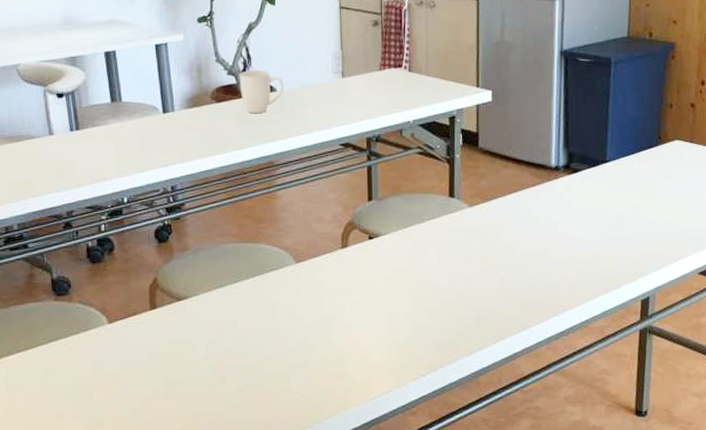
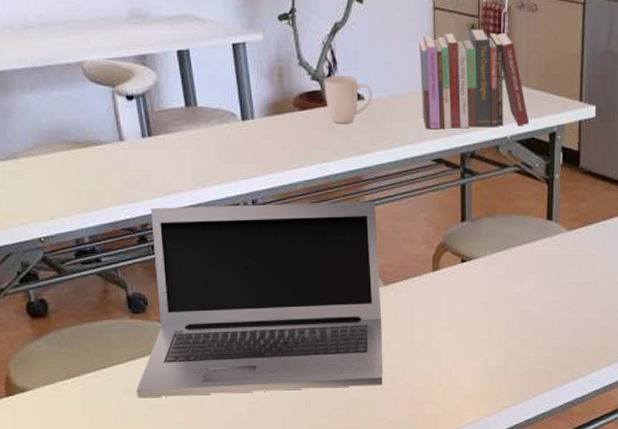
laptop: none [58,184,295,377] -> present [136,201,383,397]
books: none [326,24,430,117] -> present [418,28,530,130]

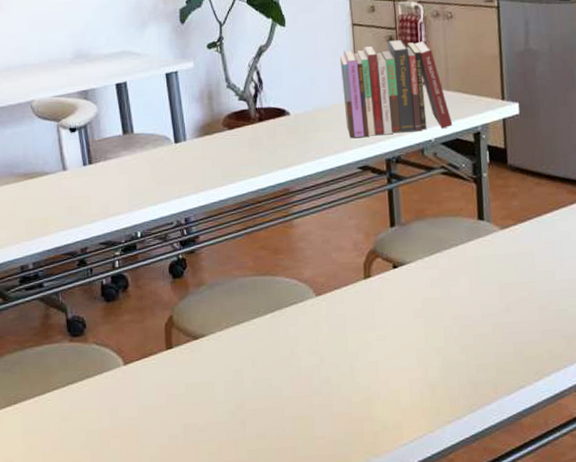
laptop: present [136,201,383,397] -> none [74,212,319,423]
mug: present [324,75,372,123] -> none [250,93,297,139]

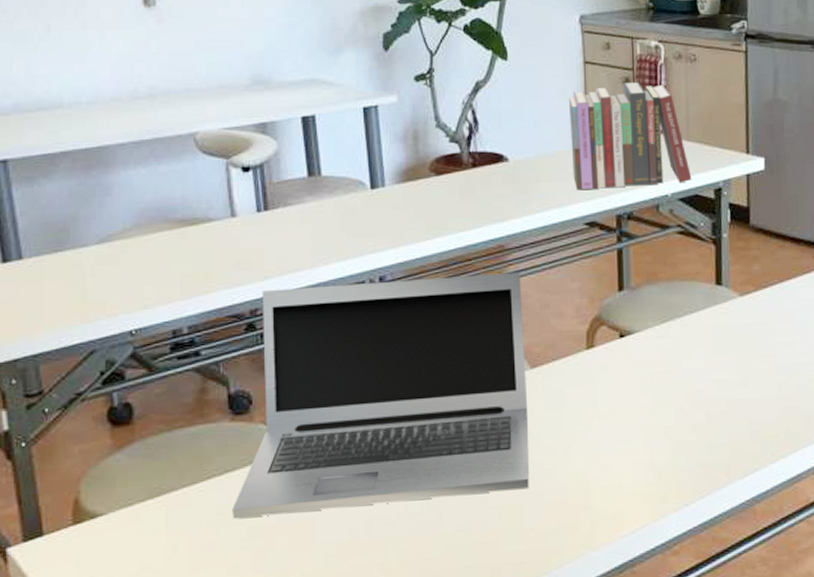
laptop: none [74,212,319,423] -> present [232,272,529,518]

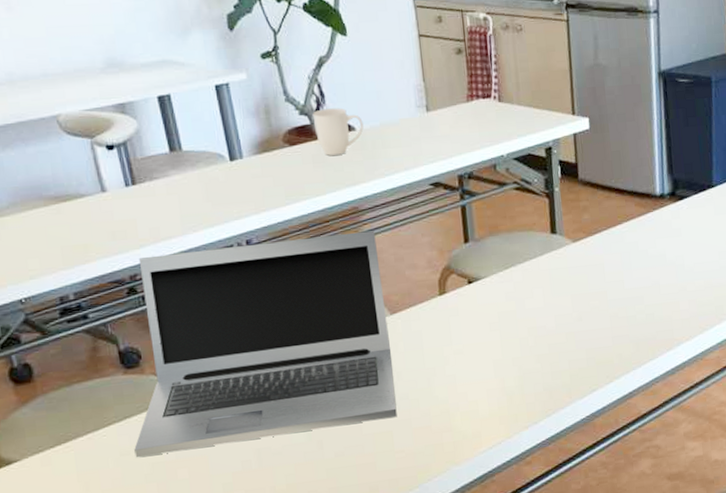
mug: none [463,136,517,187] -> present [312,108,364,156]
books: present [568,81,692,191] -> none [406,51,525,154]

